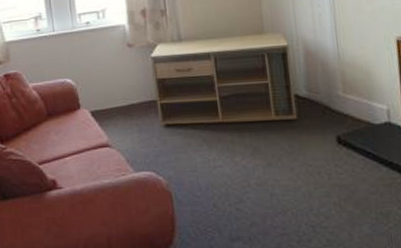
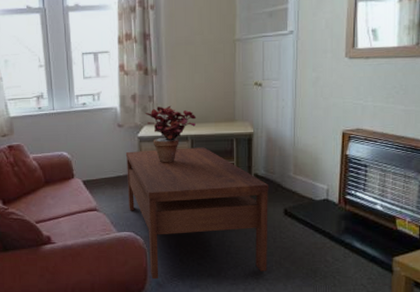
coffee table: none [138,65,325,231] -> present [125,147,269,280]
potted plant: none [158,19,218,87] -> present [145,105,197,163]

